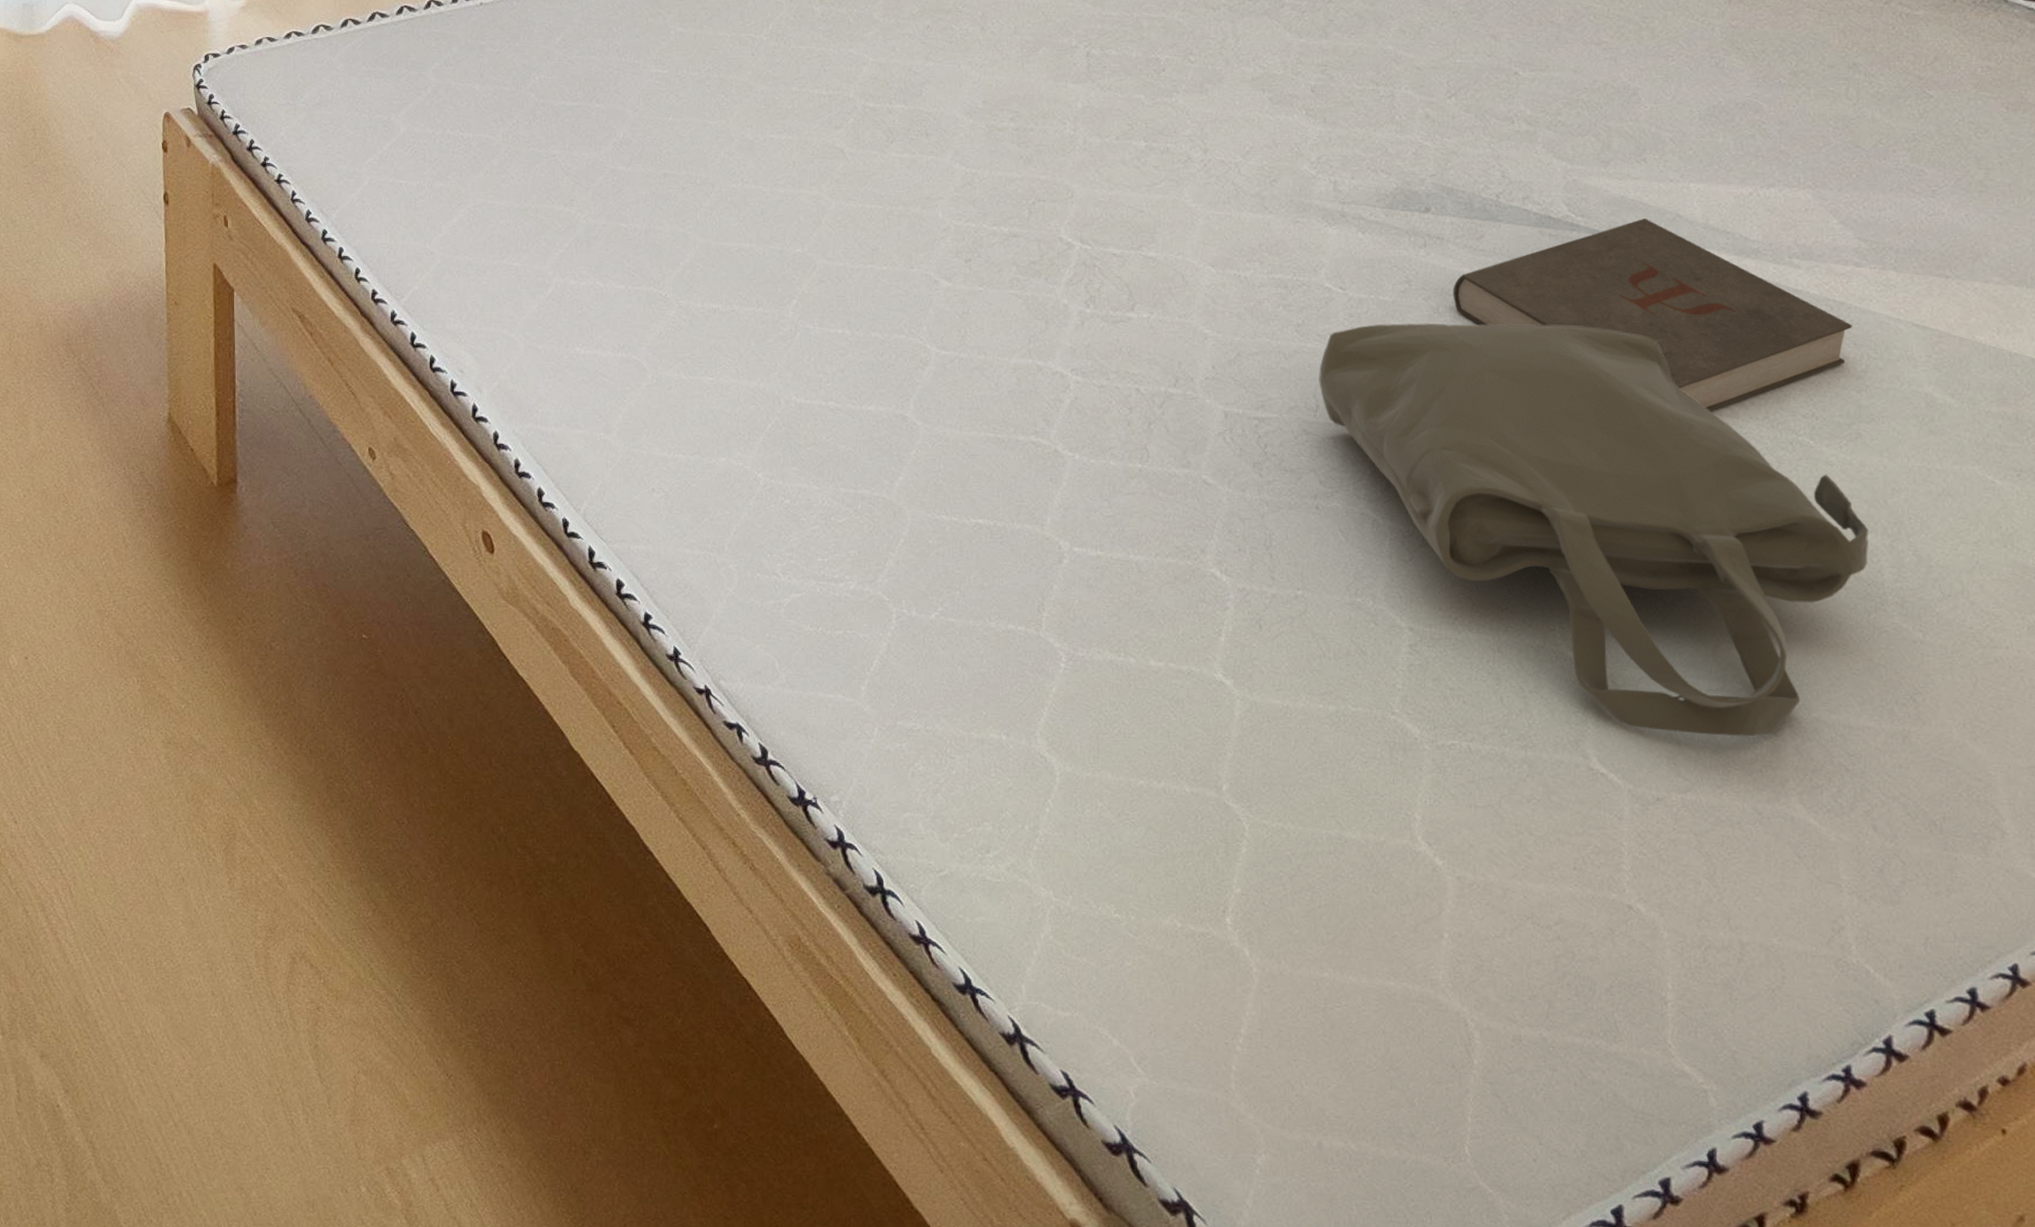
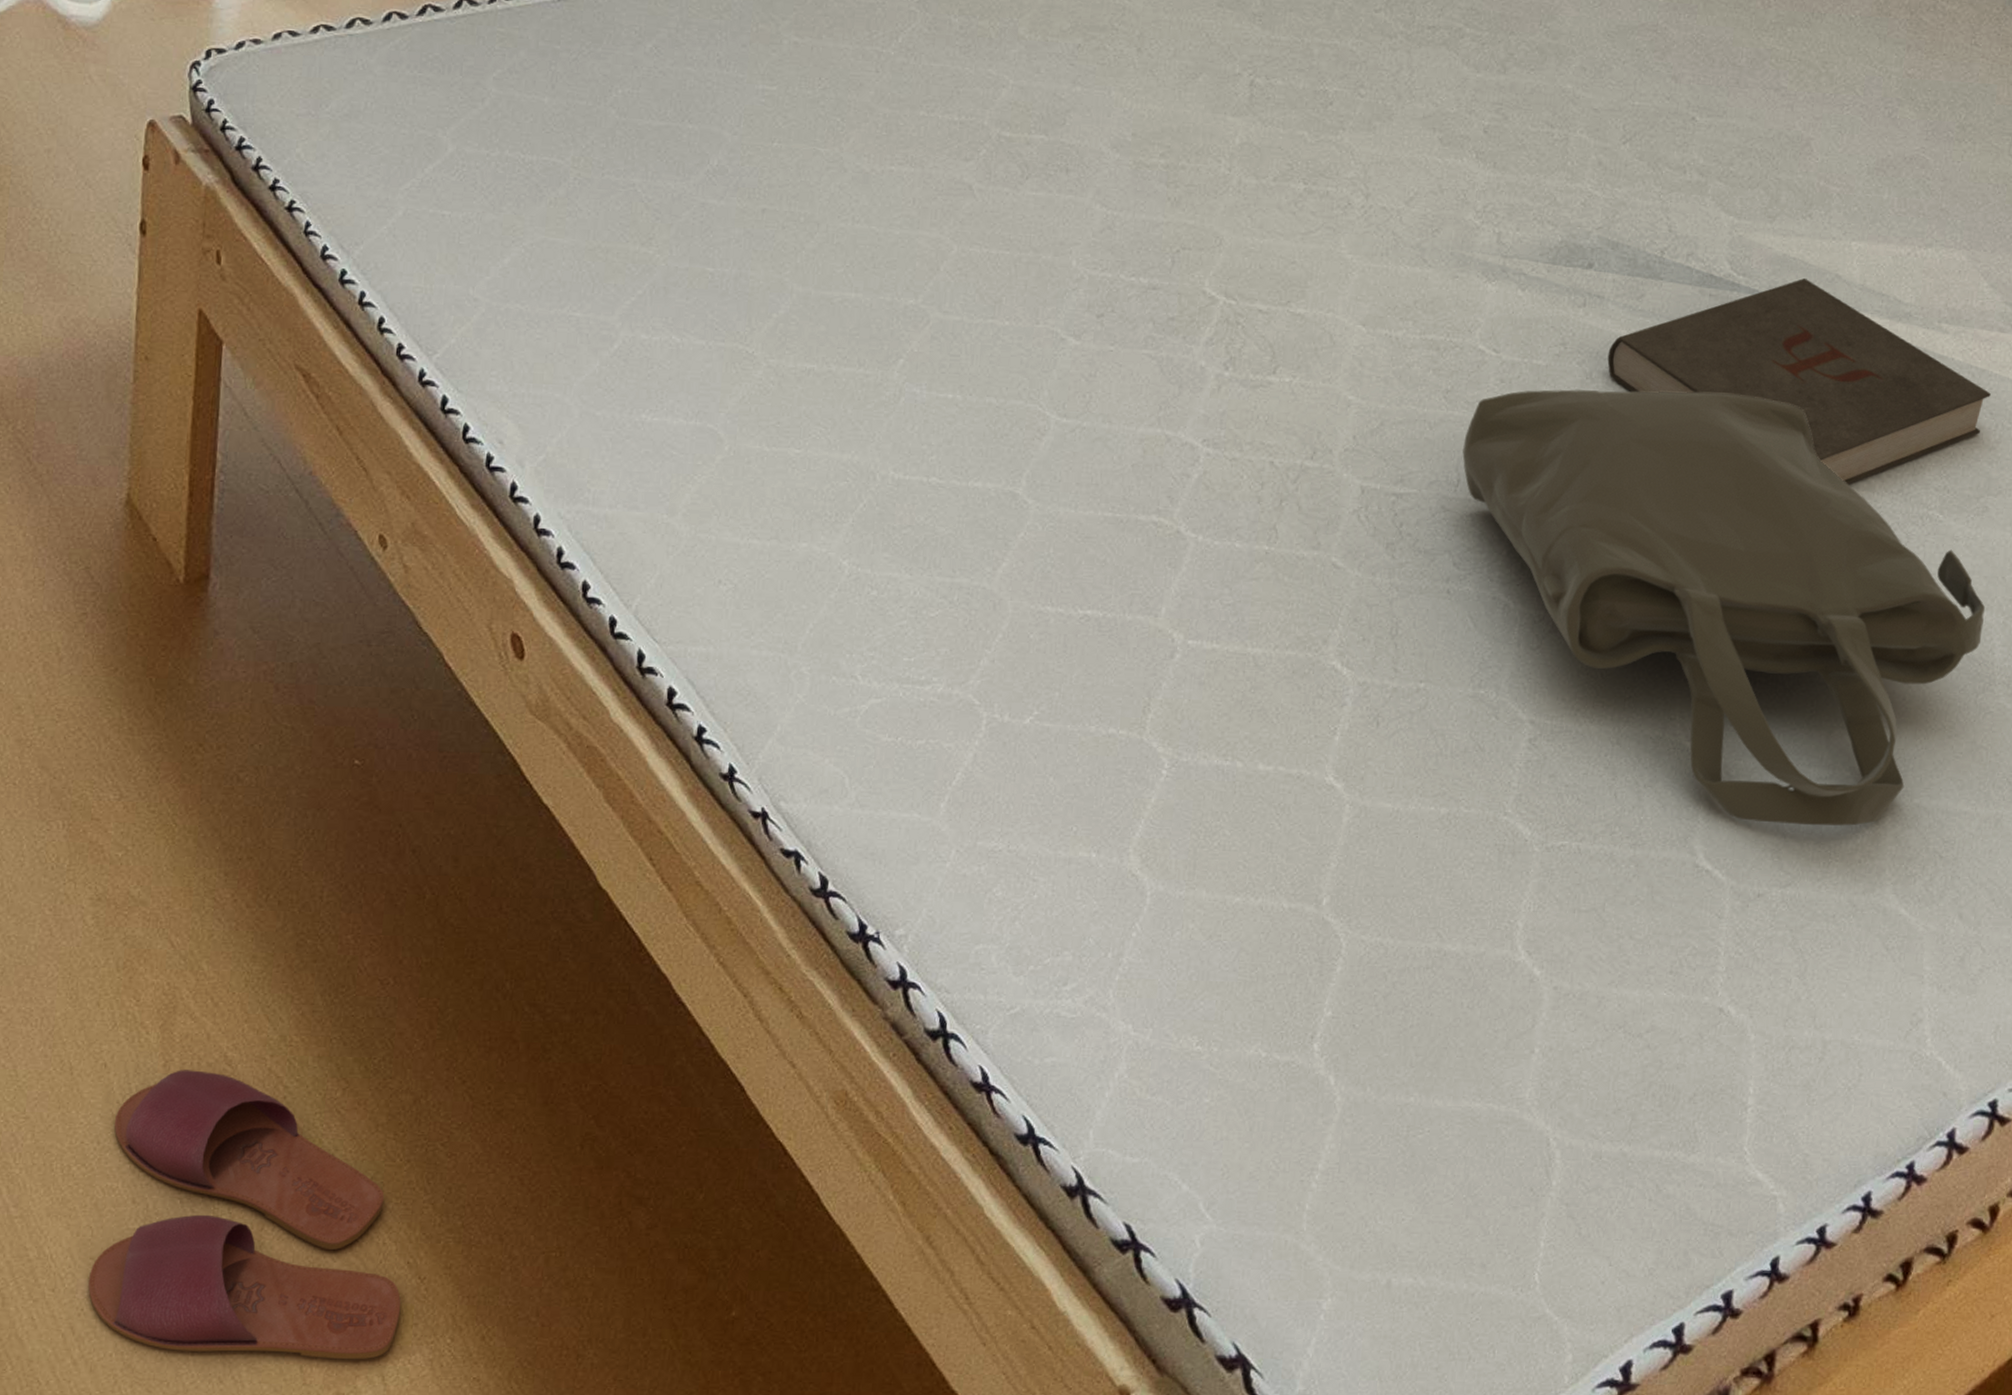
slippers: none [182,886,434,1141] -> present [88,1070,401,1360]

